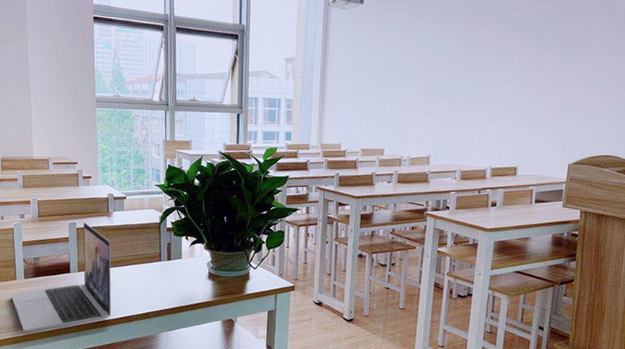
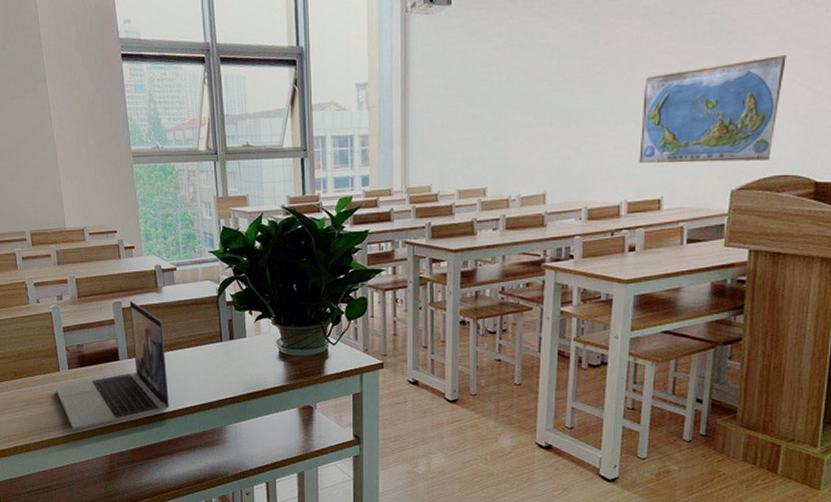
world map: none [501,65,610,143] -> present [639,55,786,163]

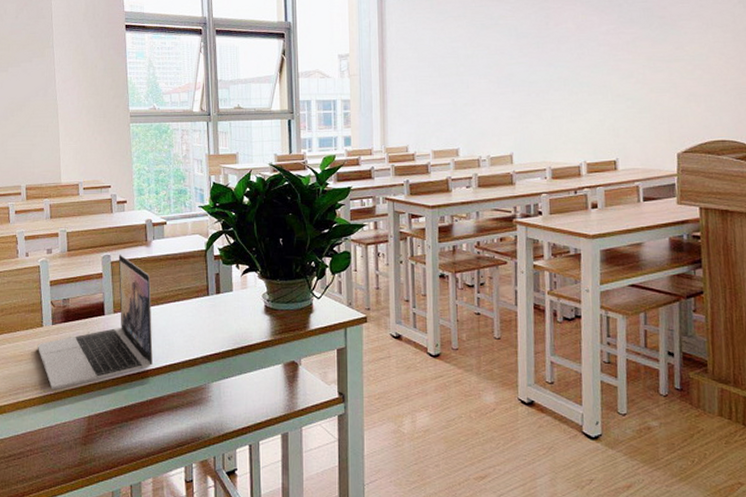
world map: present [639,55,786,163] -> none [592,38,711,129]

